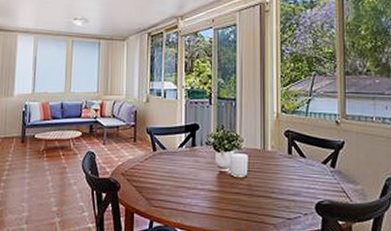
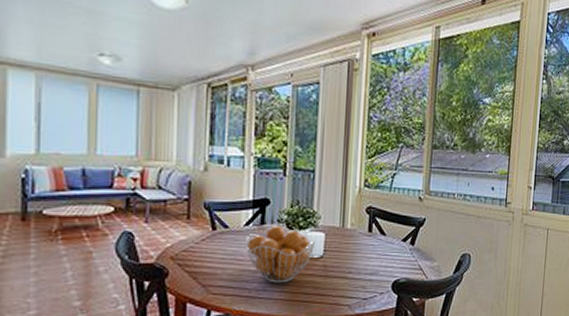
fruit basket: none [180,147,240,200] -> present [246,225,316,283]

